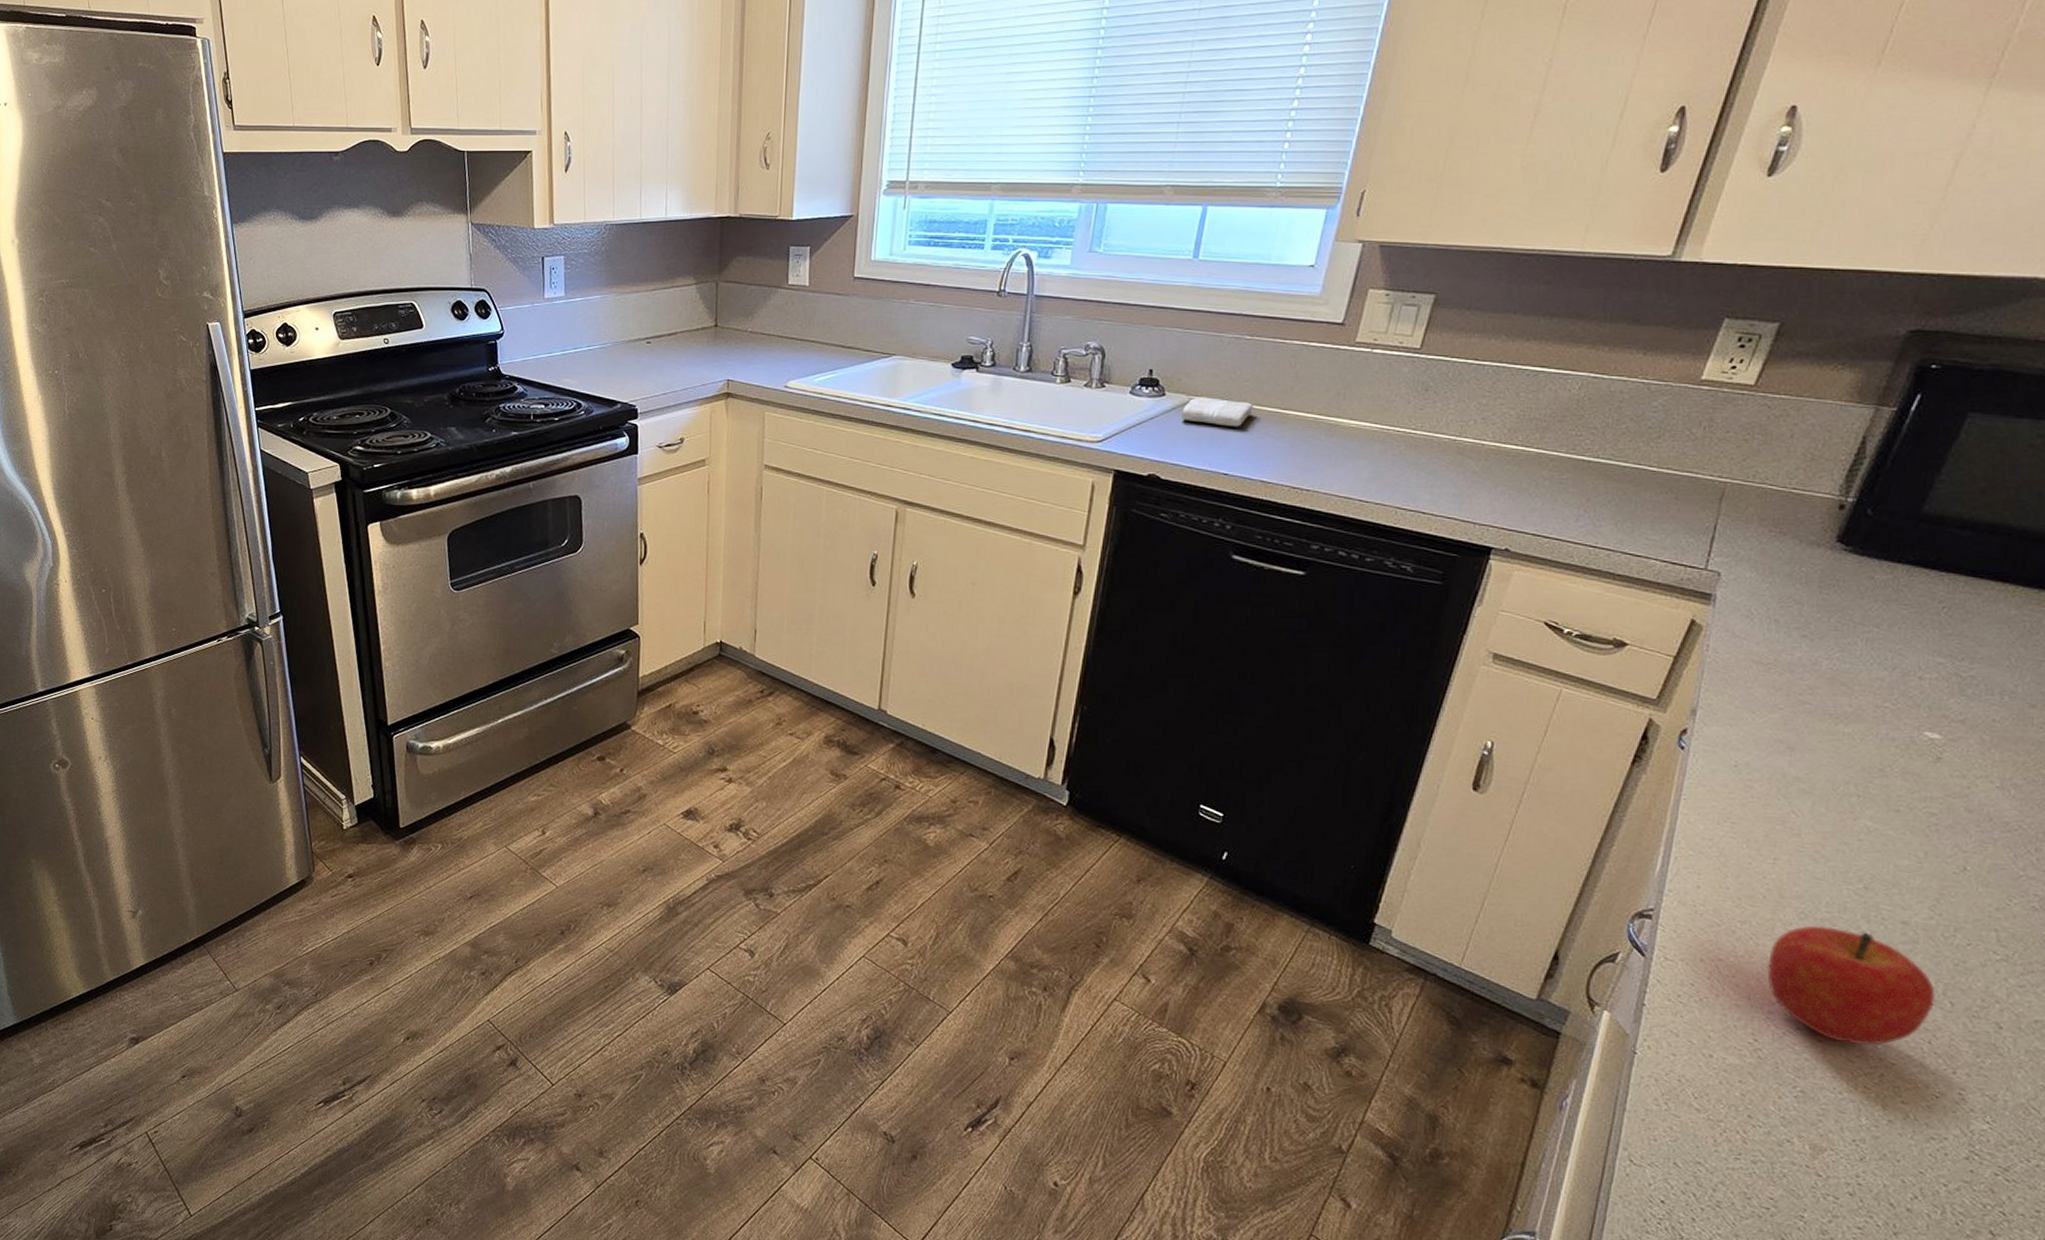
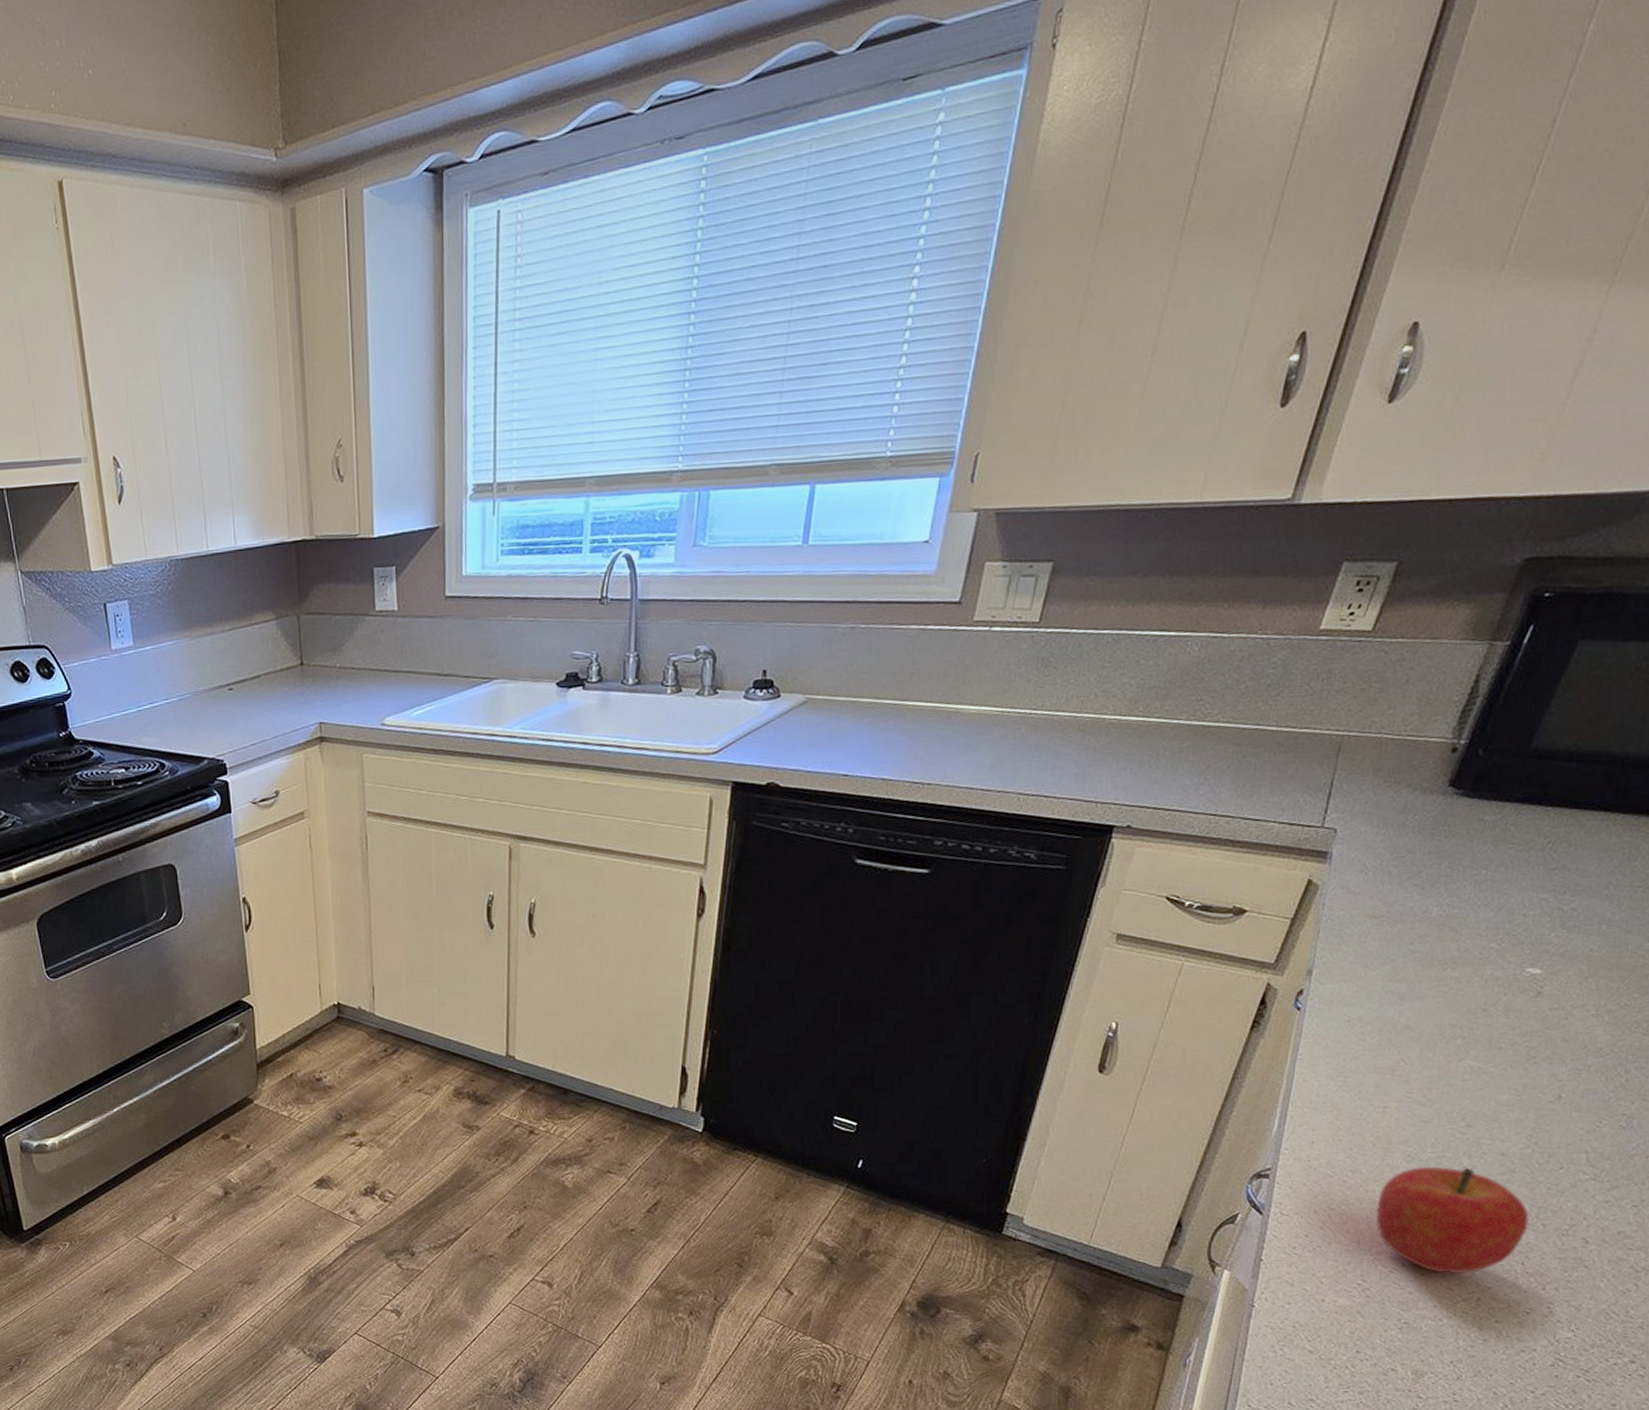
washcloth: present [1180,397,1253,427] -> none [797,694,871,725]

